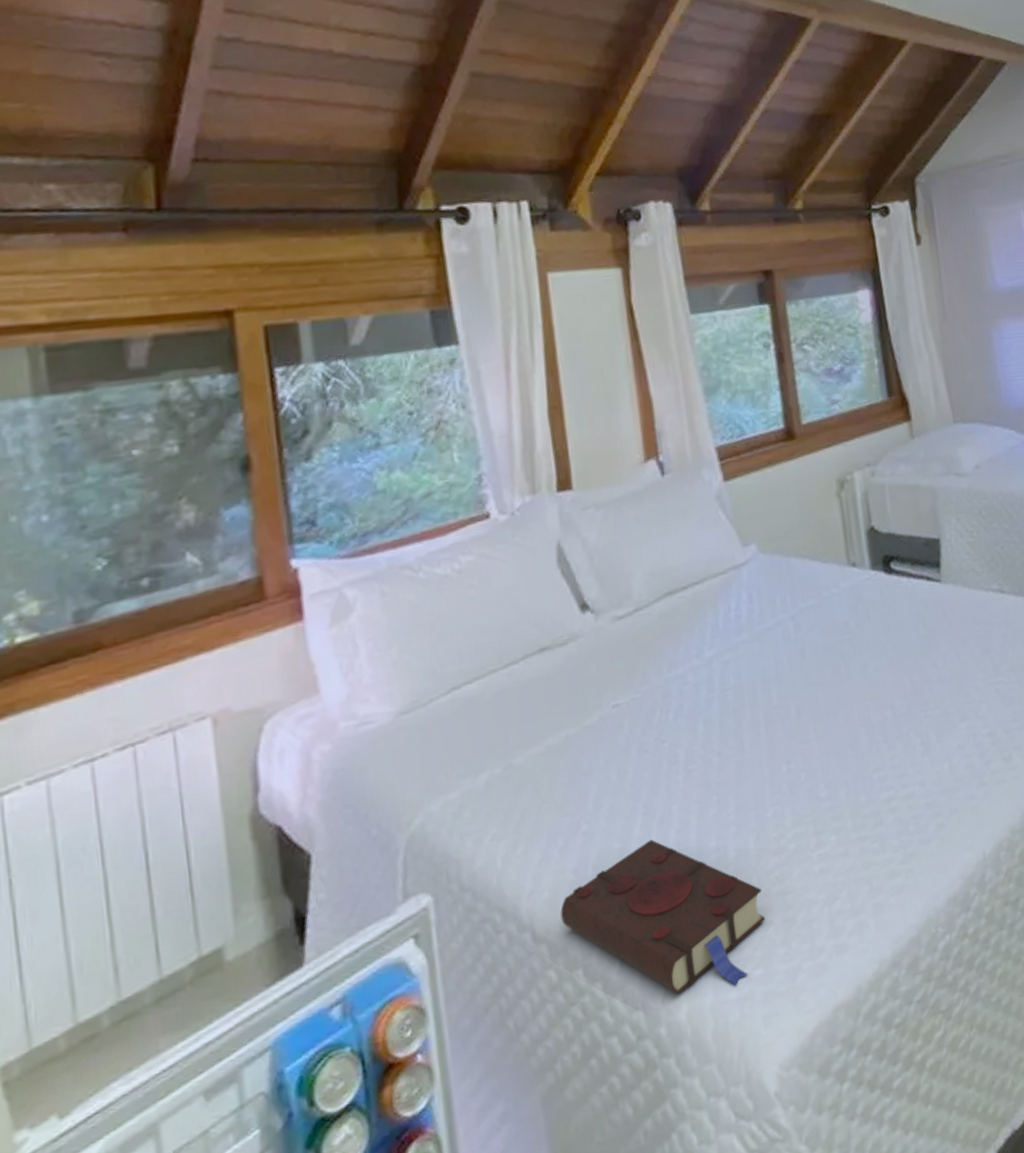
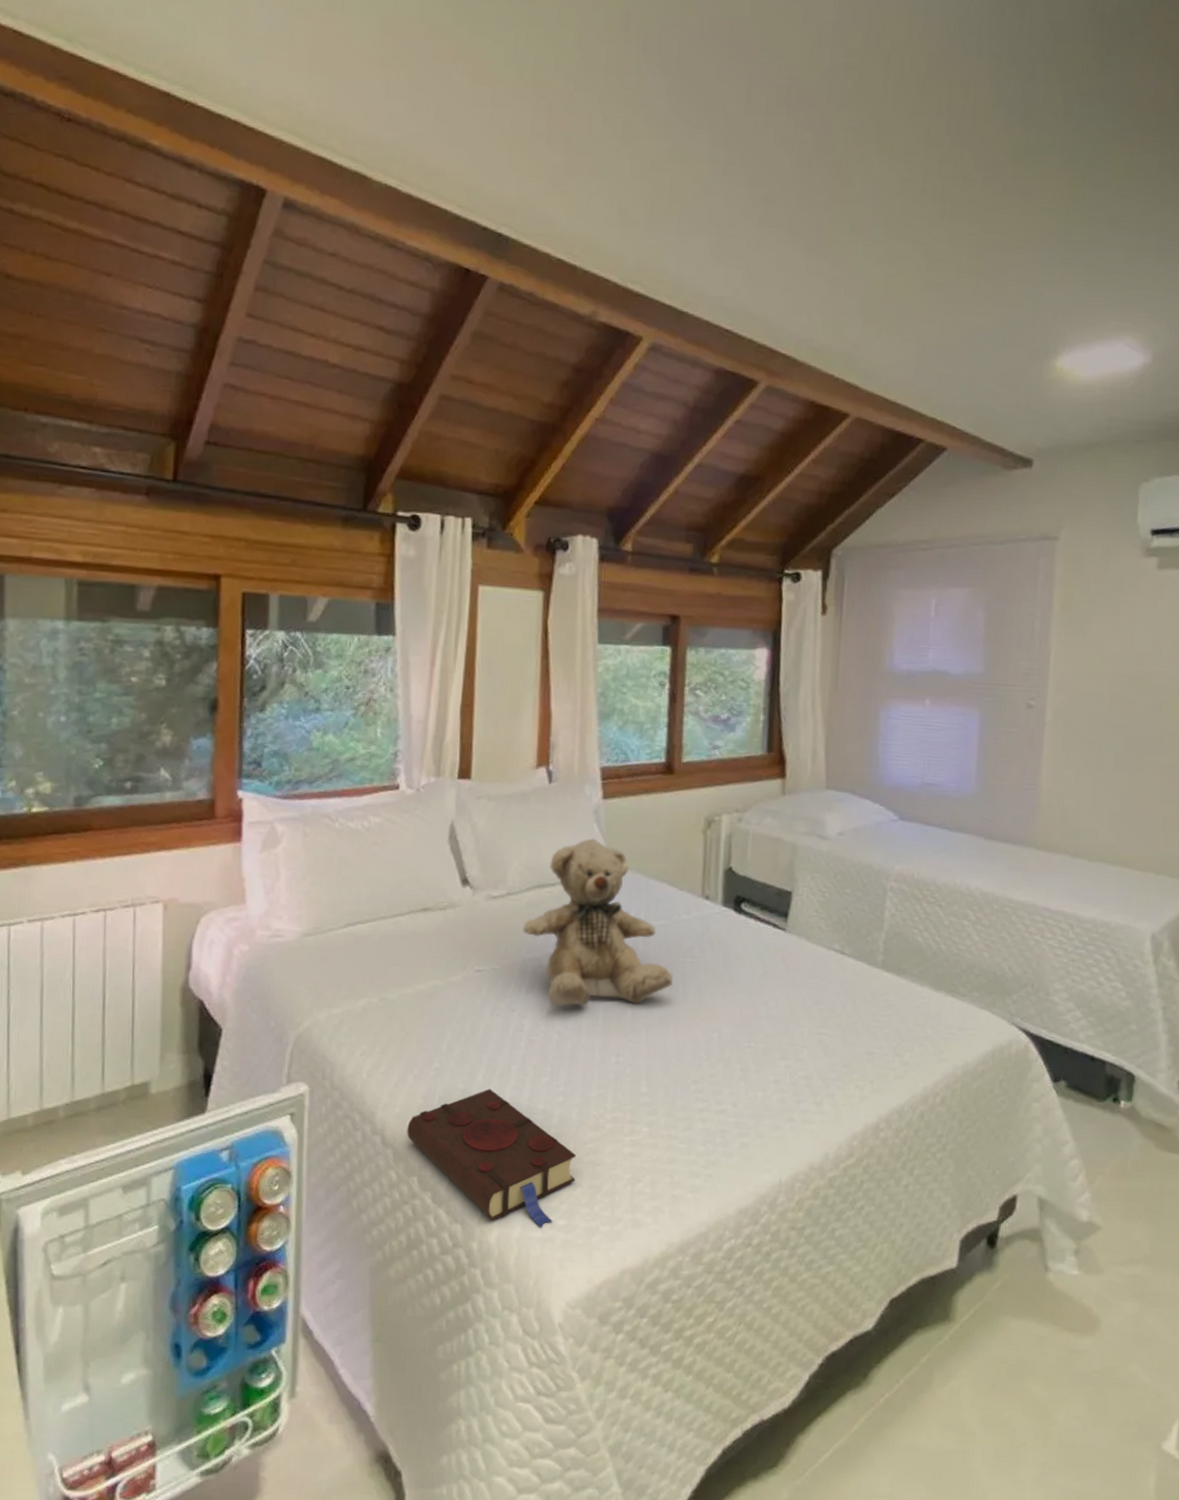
teddy bear: none [659,526,834,726] -> present [523,838,673,1007]

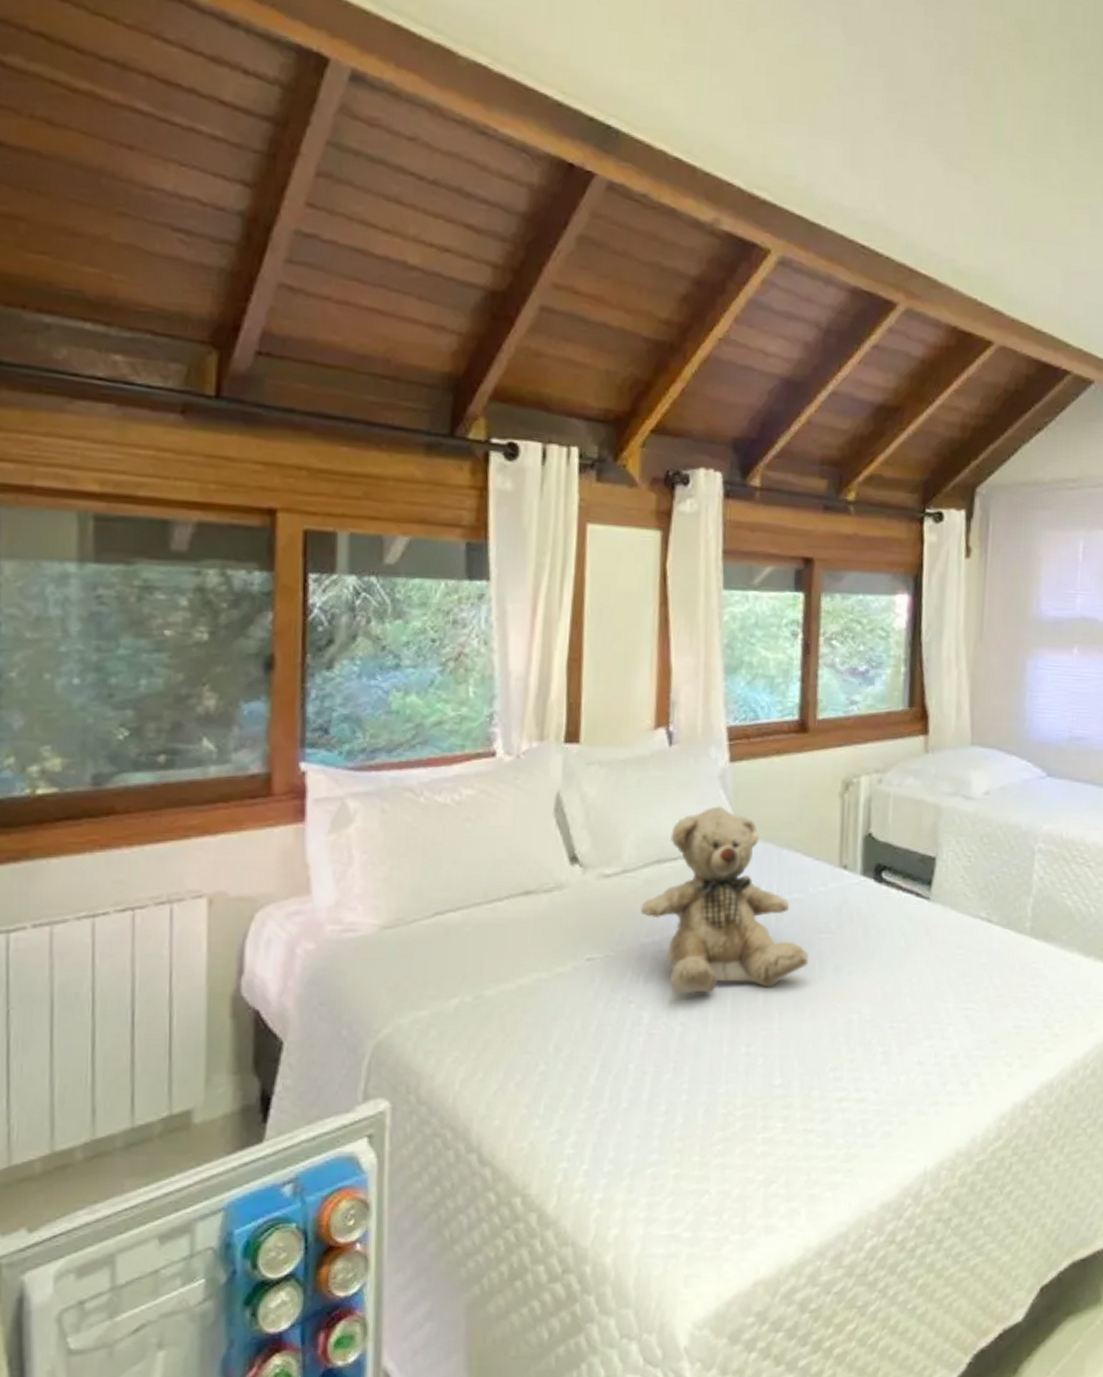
book: present [407,1089,576,1227] -> none [508,1091,702,1242]

